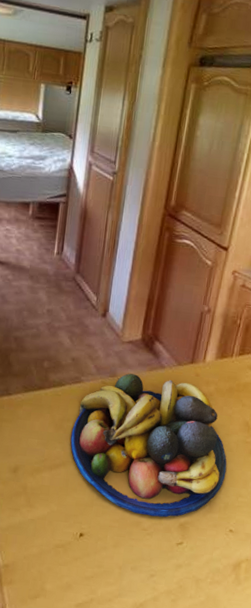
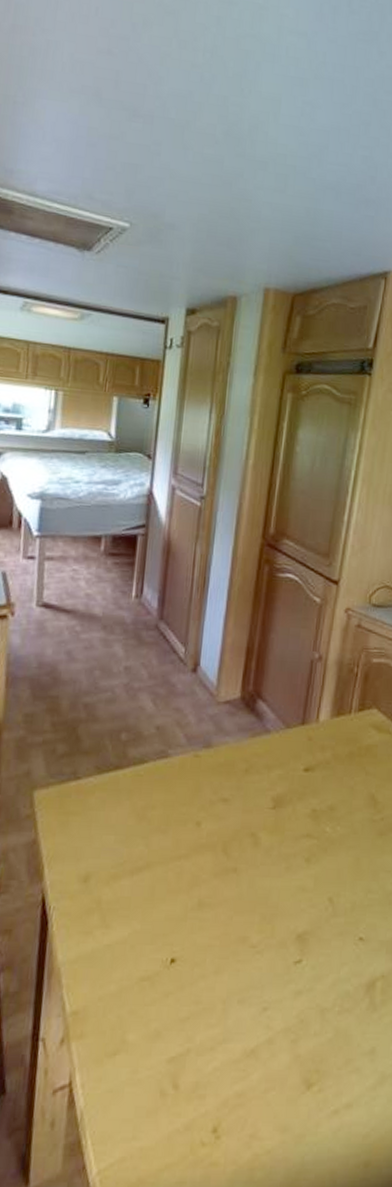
fruit bowl: present [70,373,227,518] -> none [156,742,352,928]

